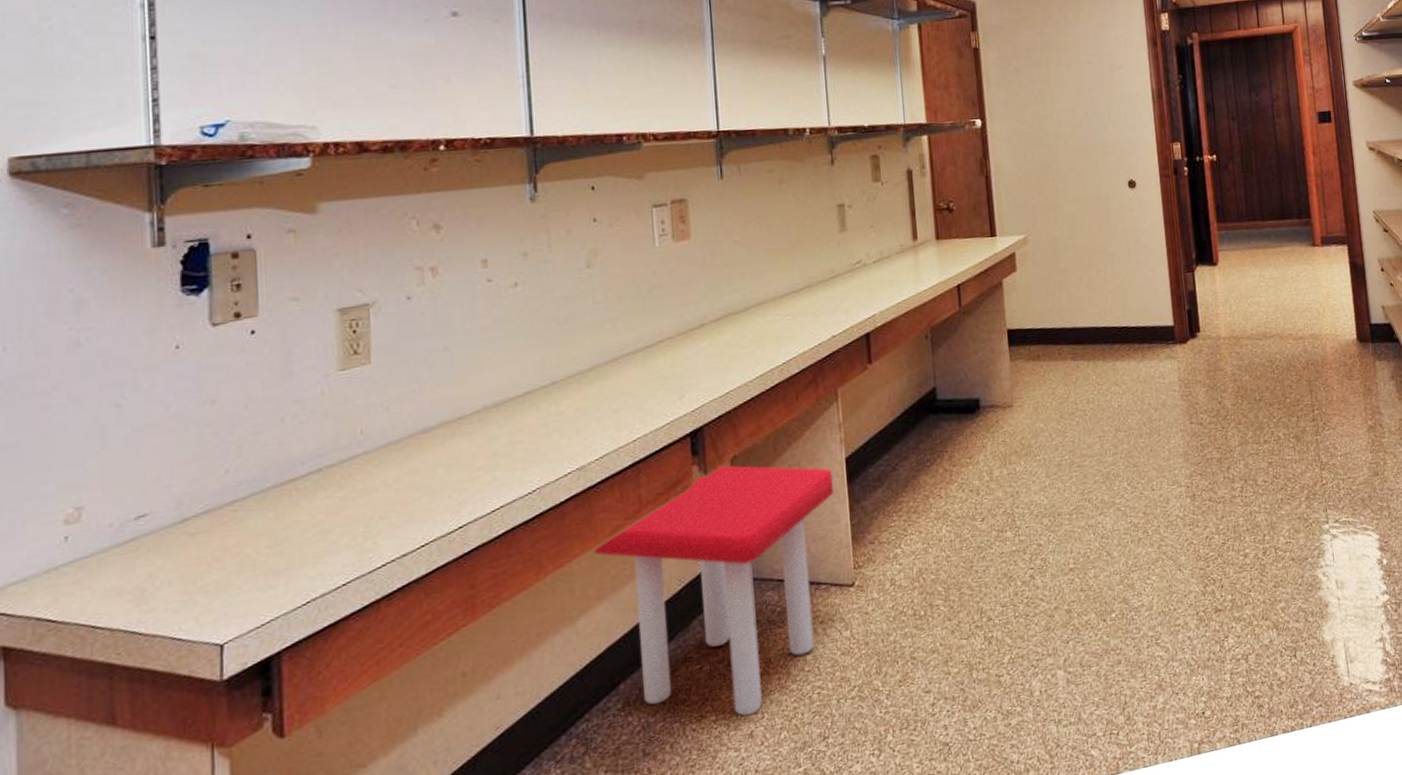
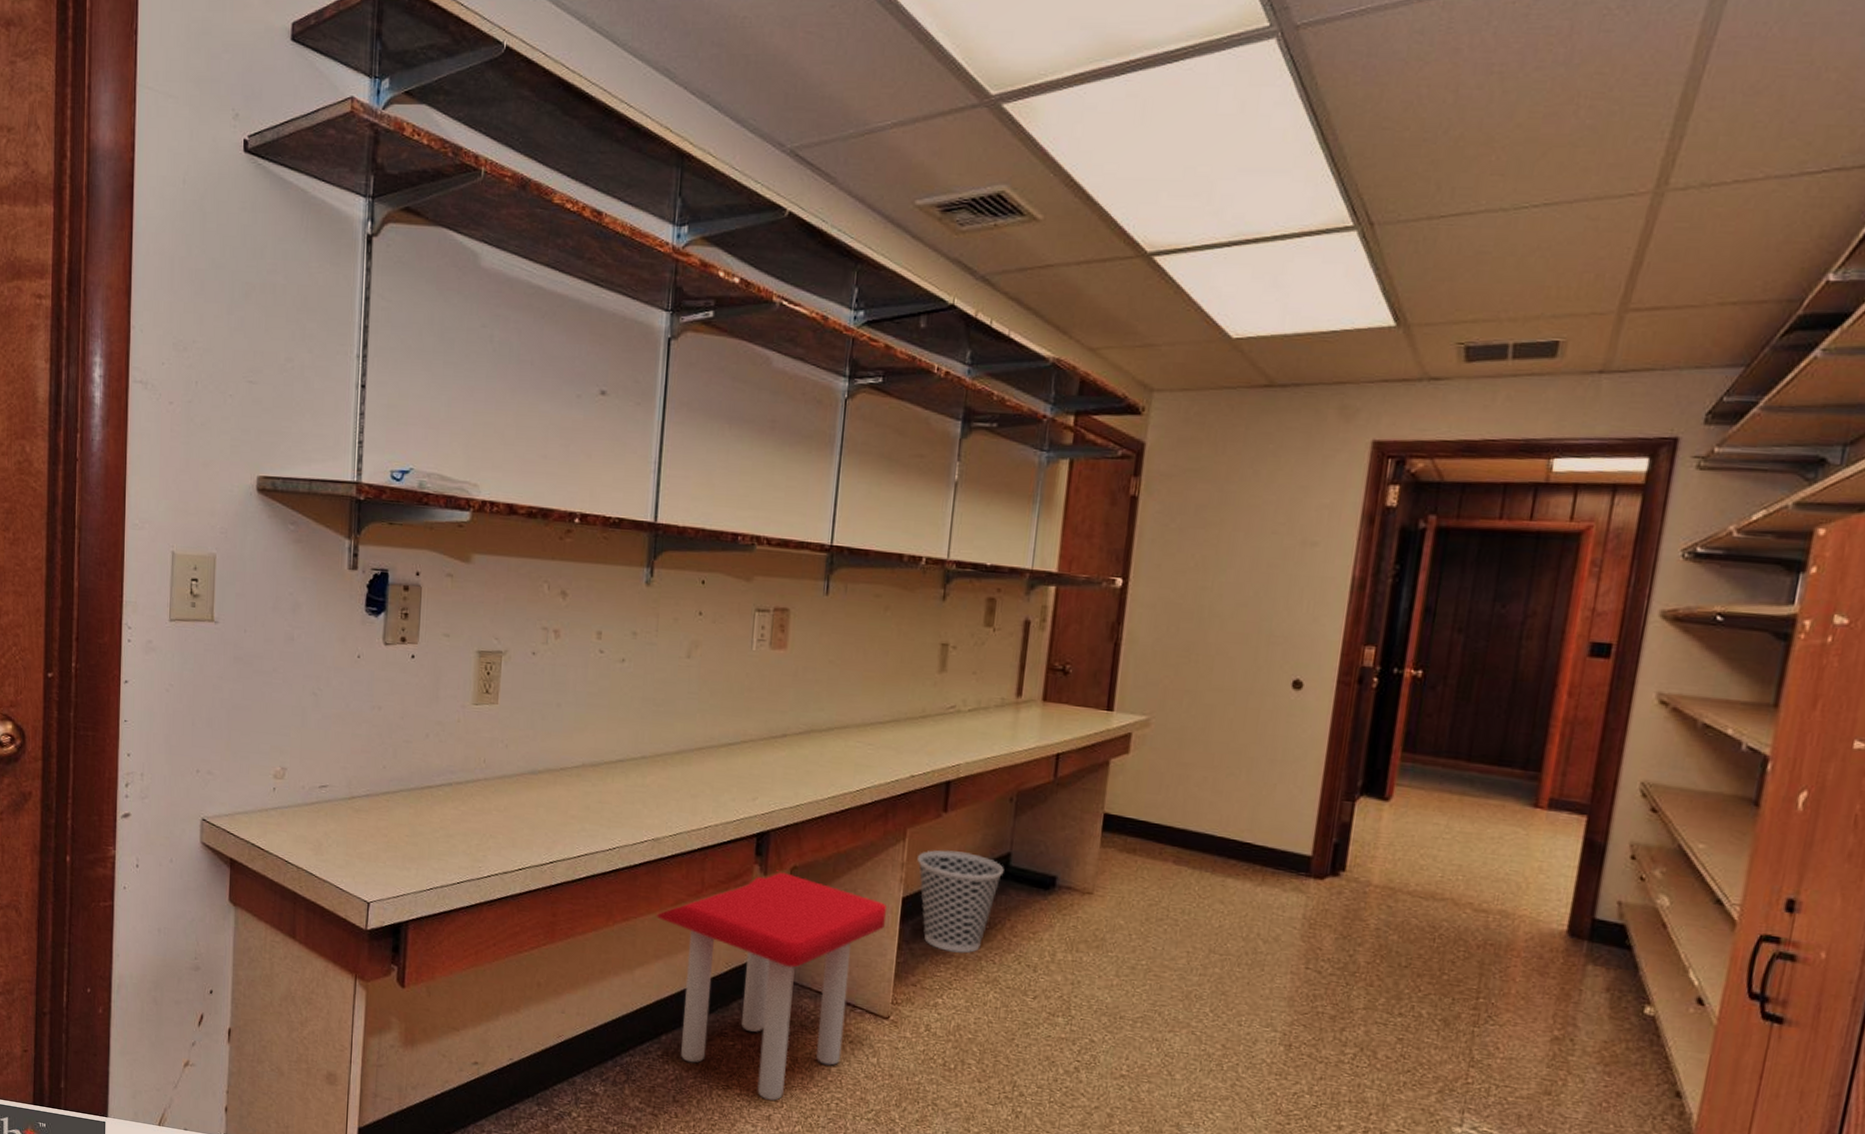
wastebasket: none [853,396,933,500] -> present [917,850,1004,953]

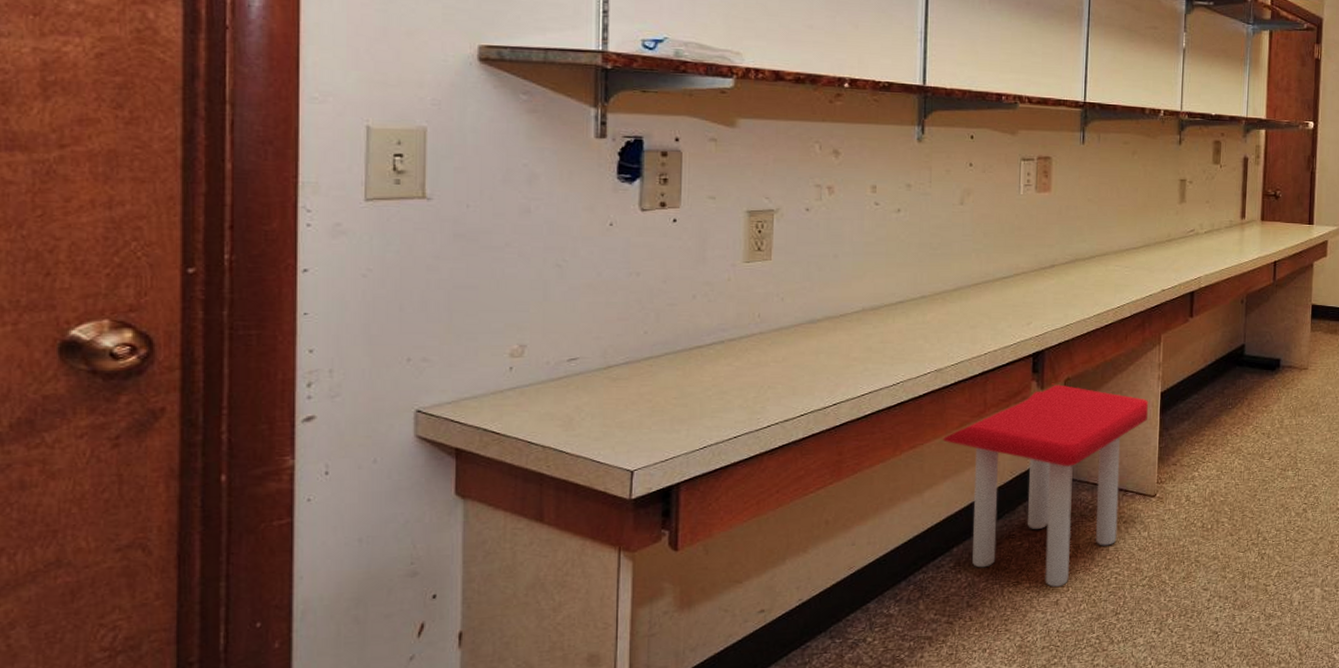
wastebasket: present [917,850,1004,953] -> none [1171,348,1240,432]

